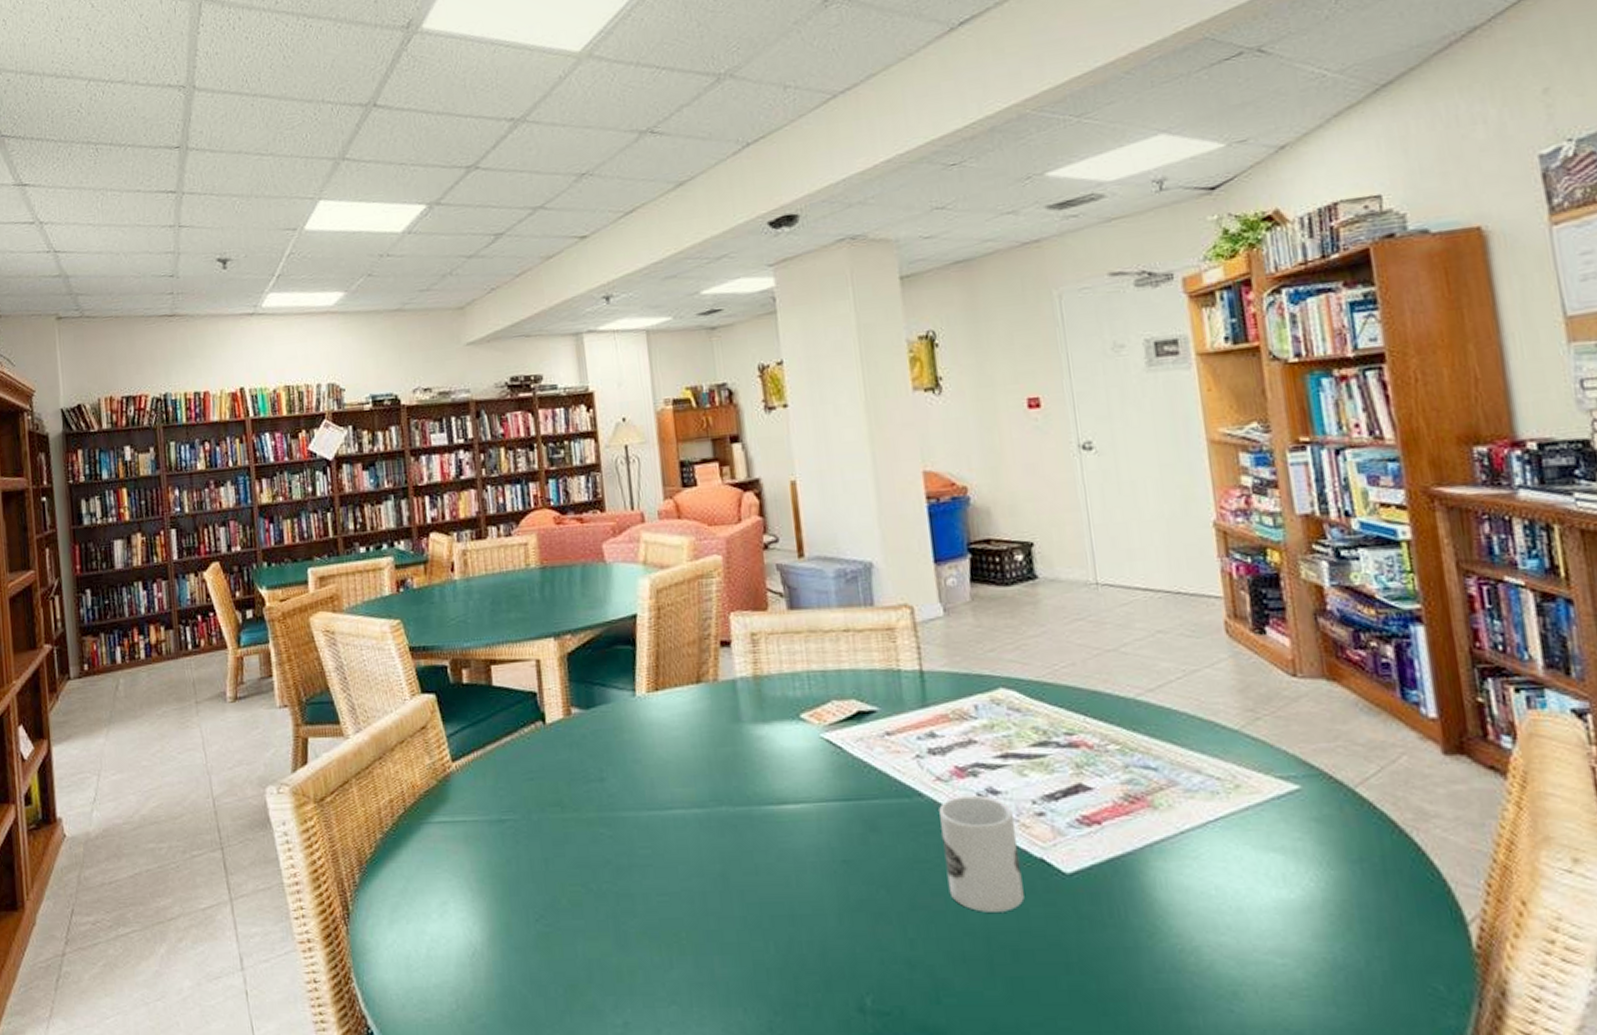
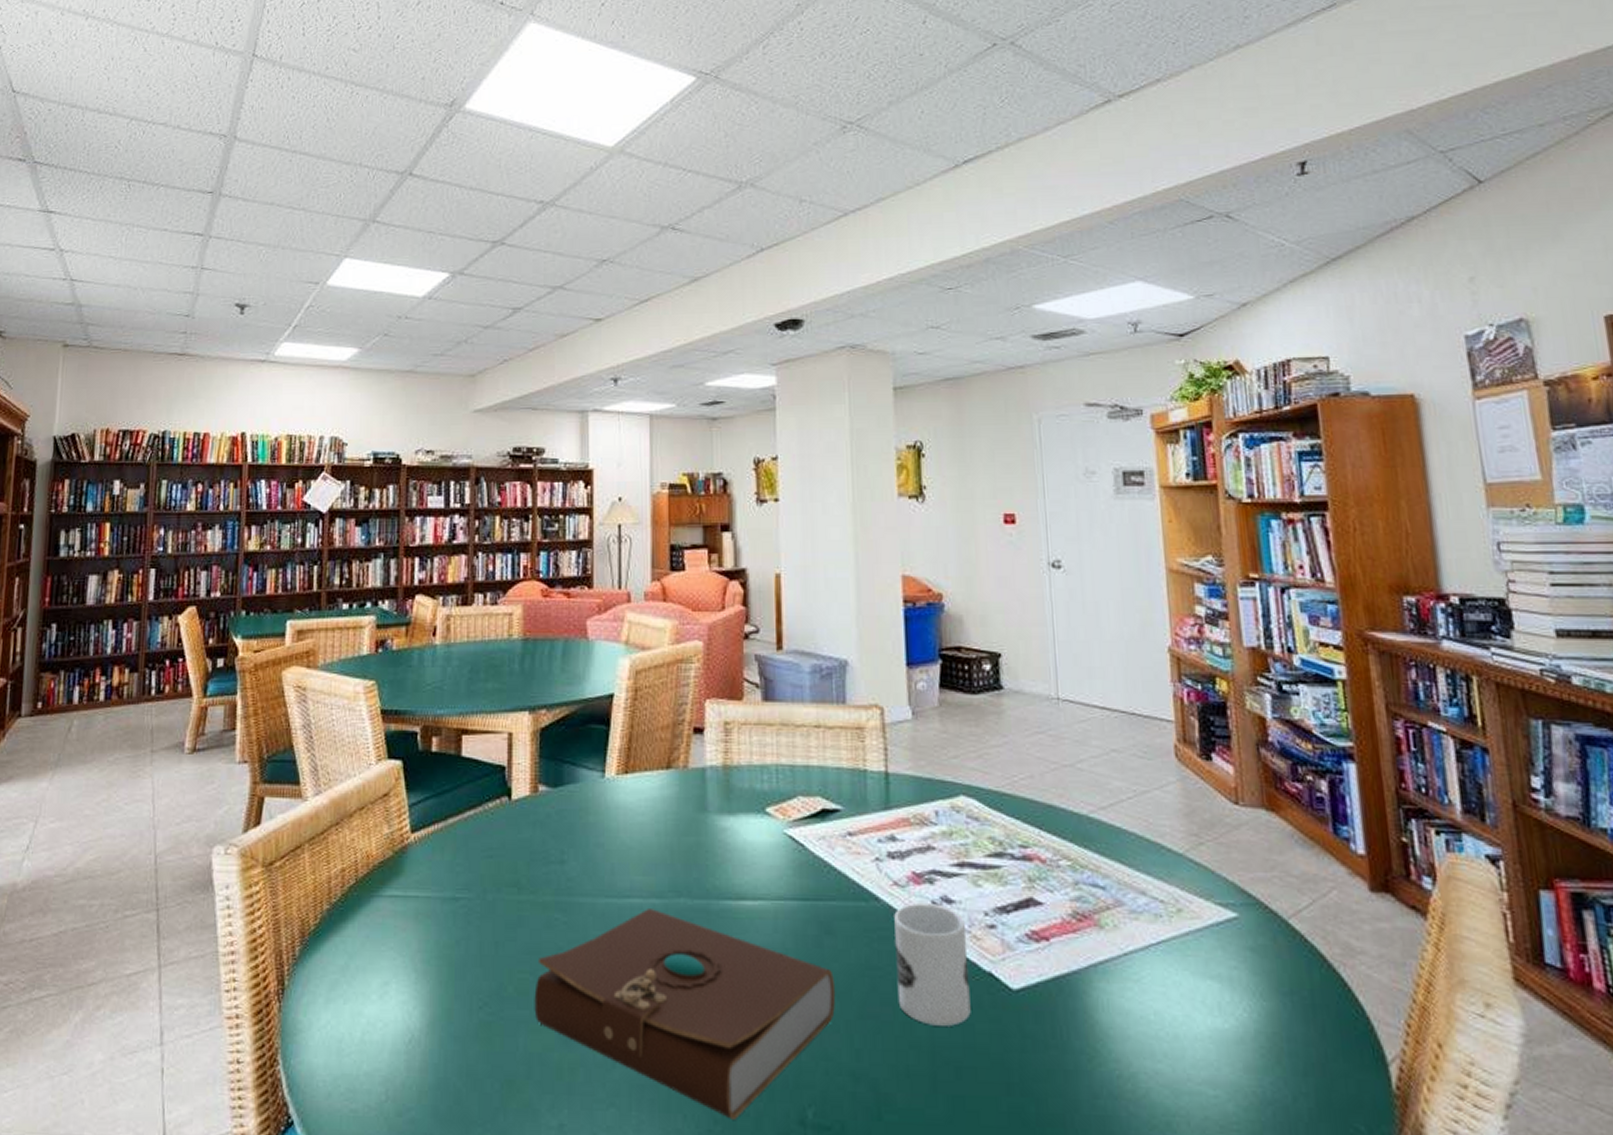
book: none [587,818,886,1010] -> present [534,909,836,1120]

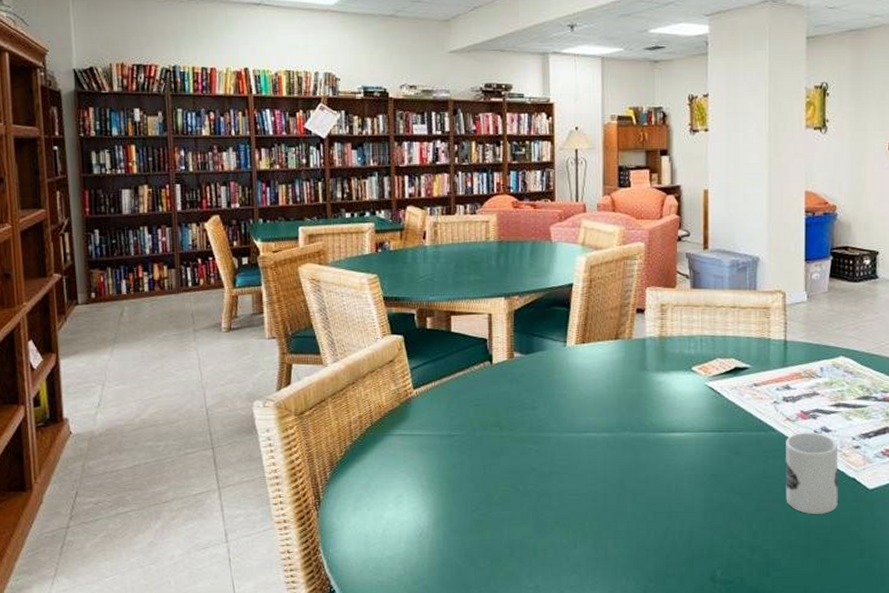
book: present [534,909,836,1120] -> none [514,440,741,579]

